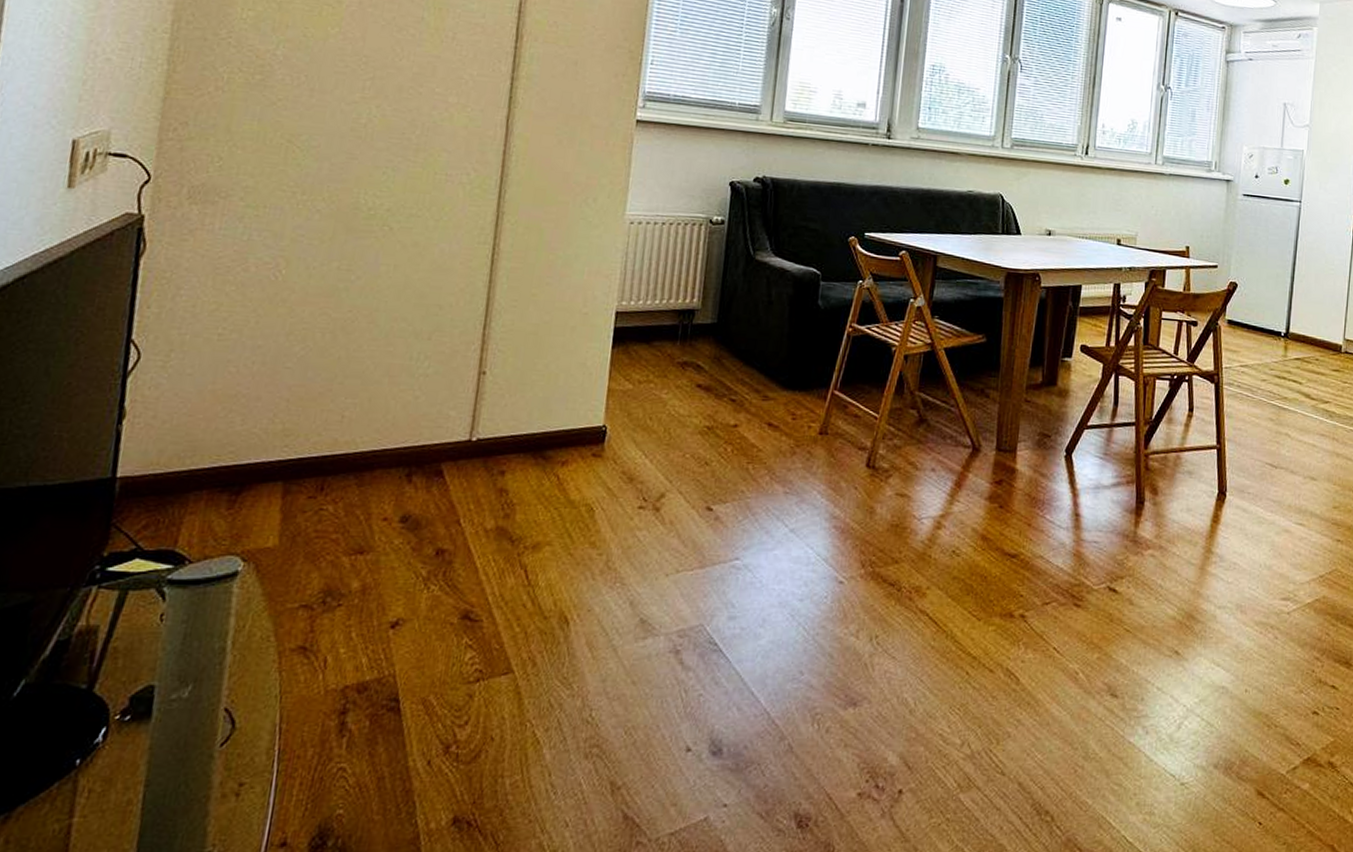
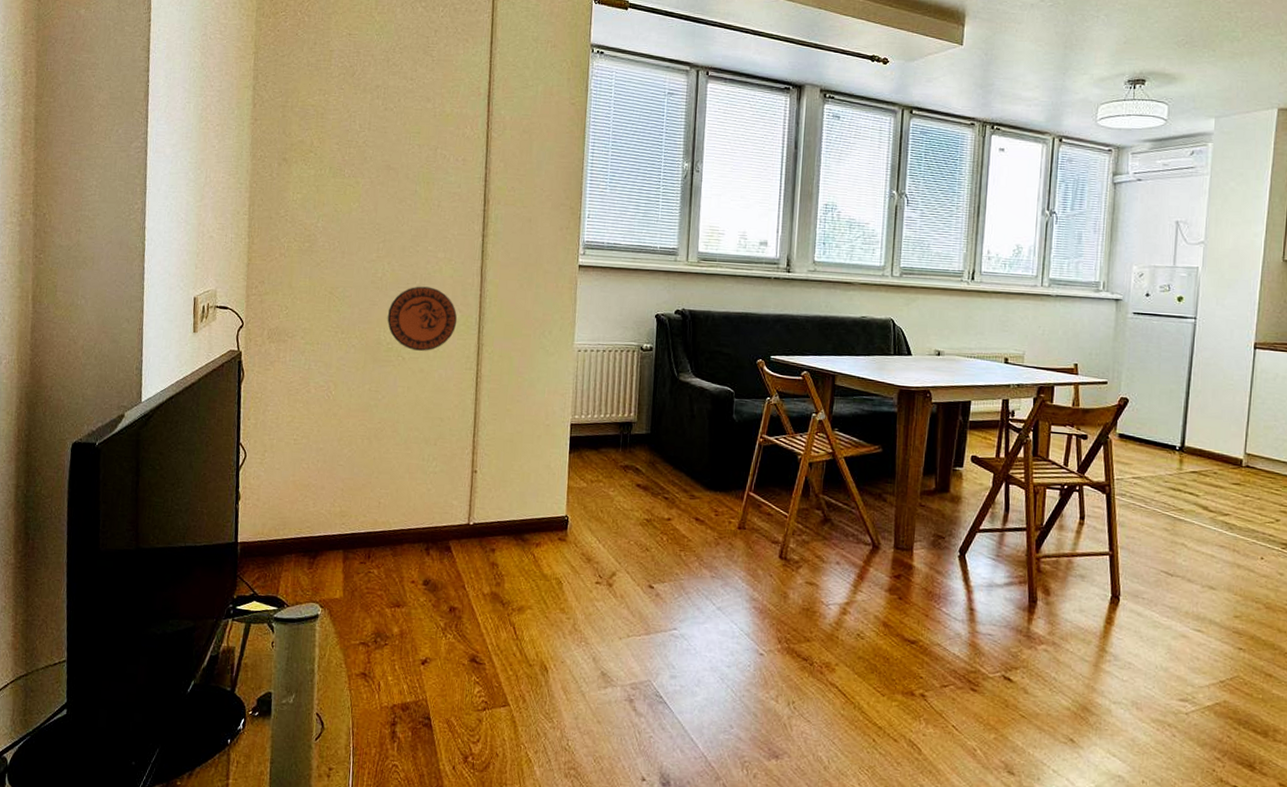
decorative plate: none [370,137,471,220] -> present [387,286,458,351]

